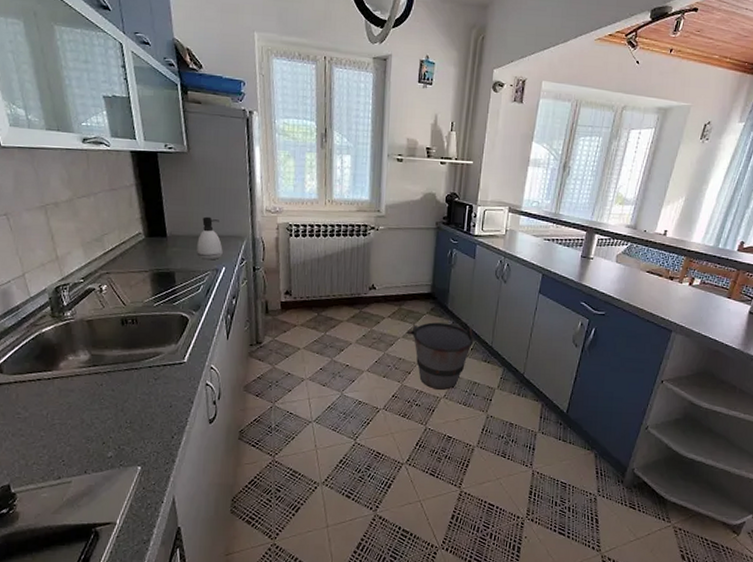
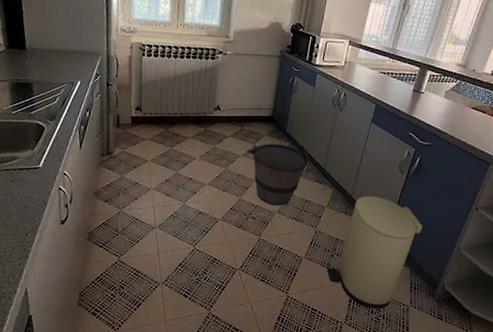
soap dispenser: present [197,216,223,260] -> none [54,32,79,74]
pedal bin: none [502,373,604,501] -> present [327,195,423,309]

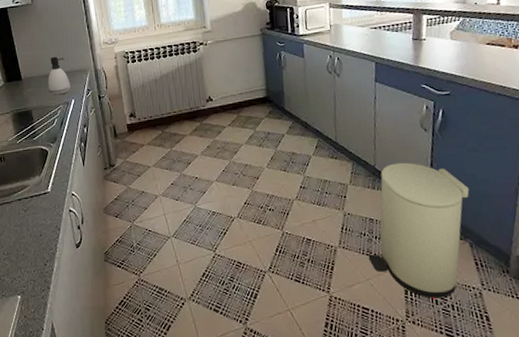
soap dispenser: none [54,32,79,74] -> present [48,56,71,96]
bucket: present [247,143,309,206] -> none [248,124,317,192]

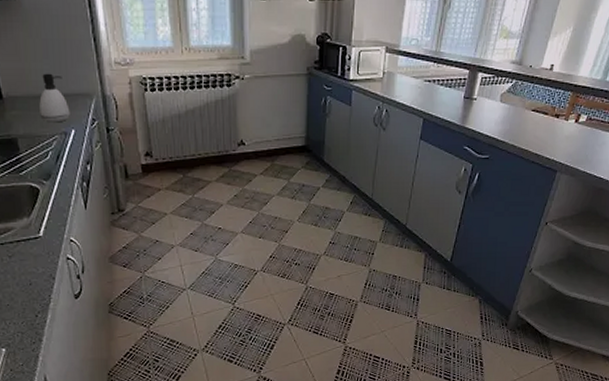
pedal bin: present [368,162,470,298] -> none [386,223,488,348]

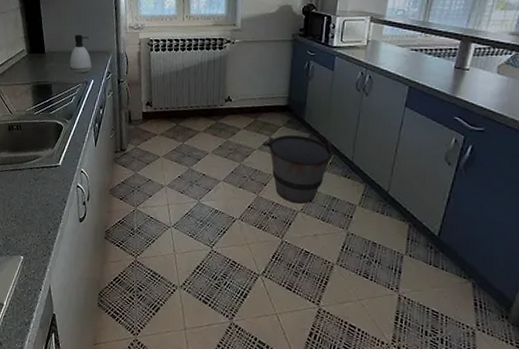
bucket: none [281,177,353,247] -> present [262,134,333,204]

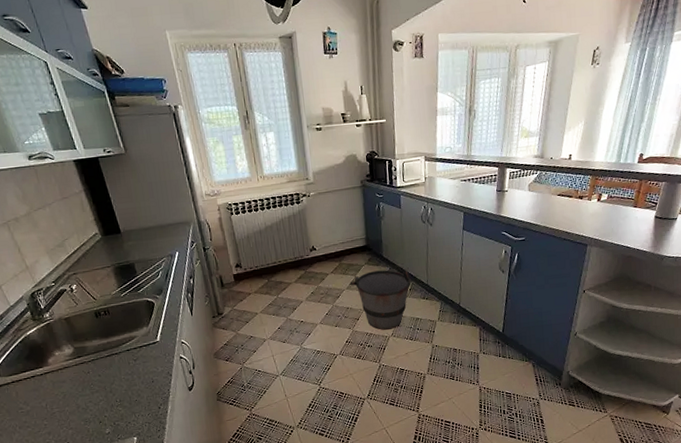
soap dispenser: present [70,34,92,74] -> none [149,208,174,248]

